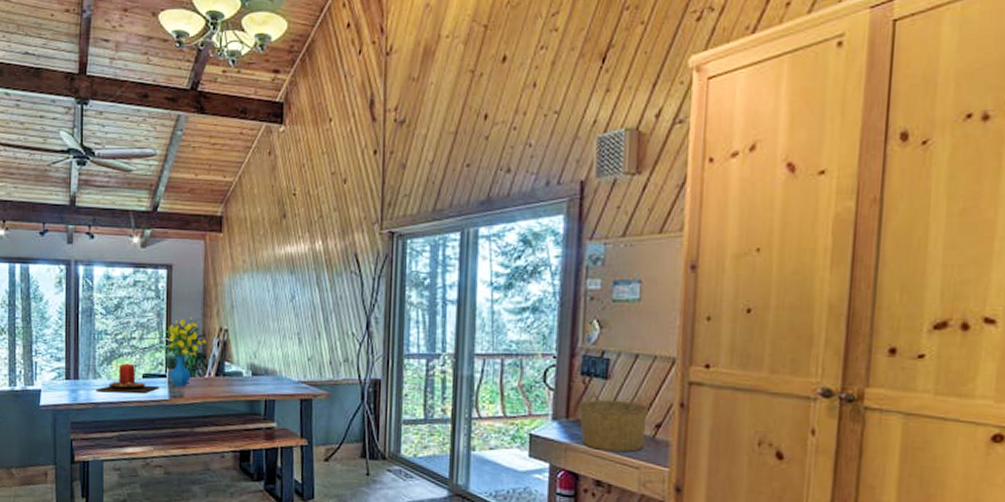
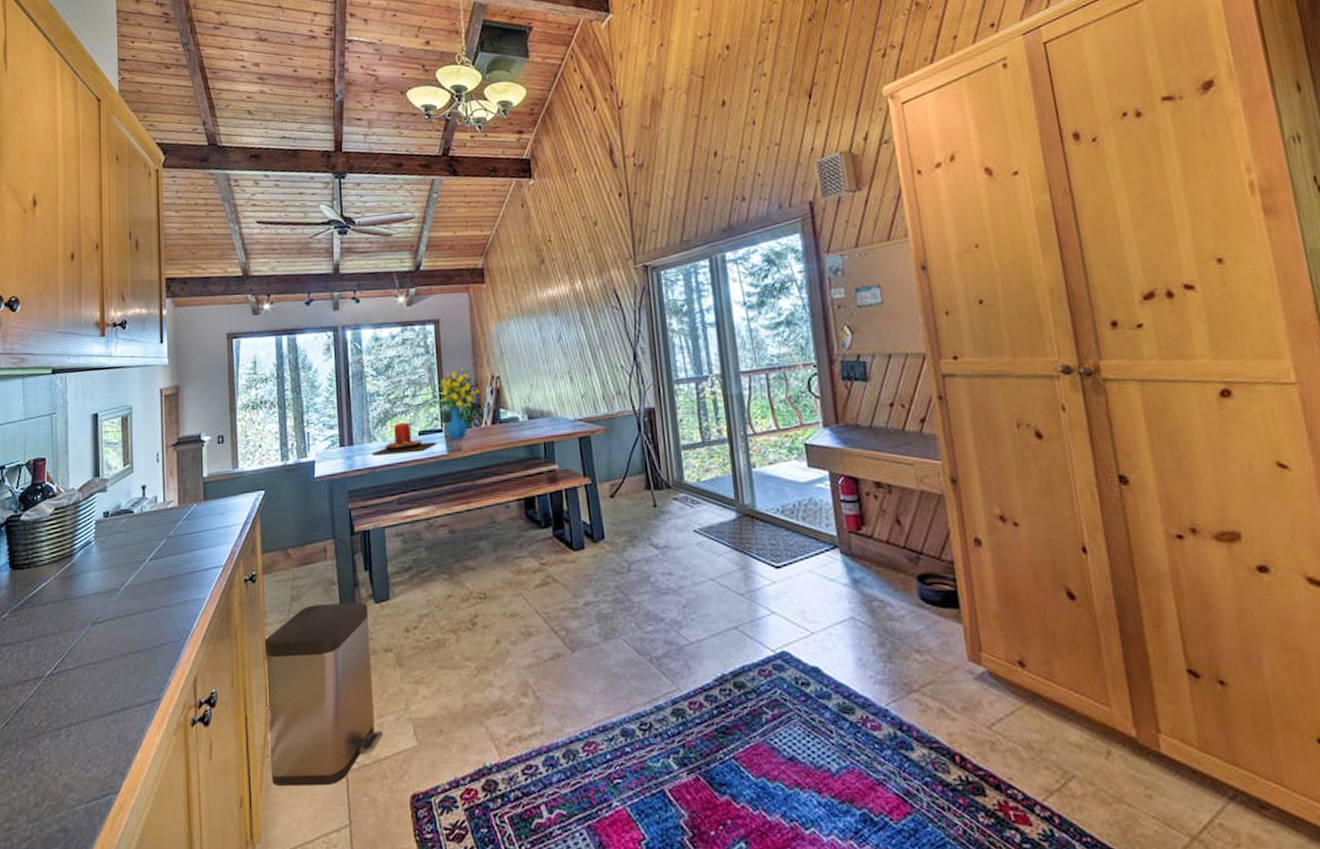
basket: present [579,394,648,453] -> none [845,397,914,452]

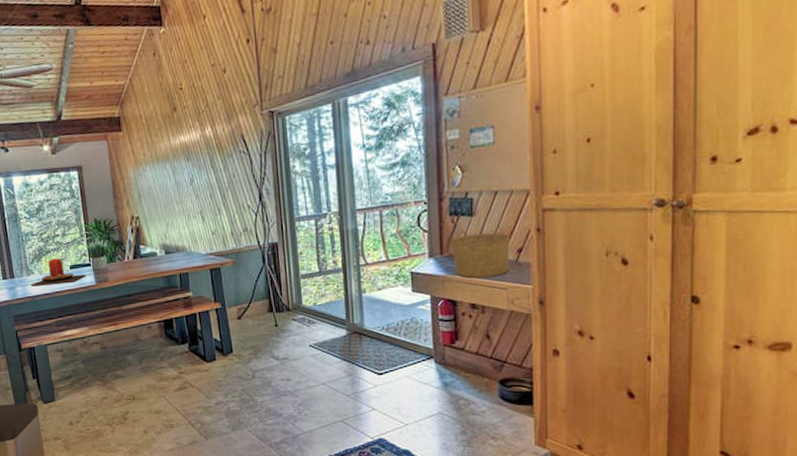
bouquet: present [433,368,480,440] -> none [81,210,122,273]
basket: none [845,397,914,452] -> present [450,230,510,279]

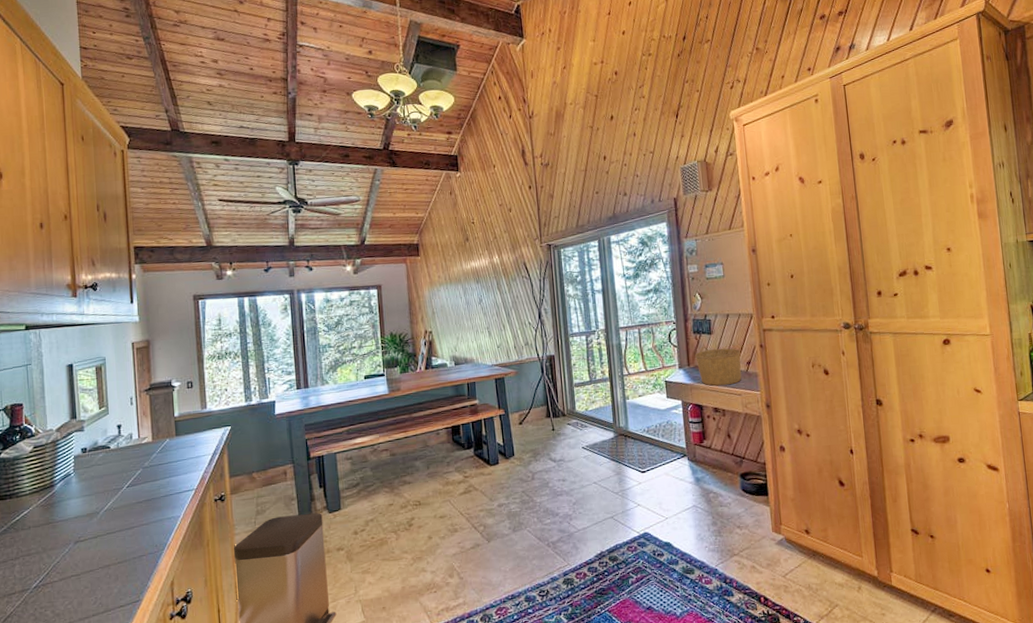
candle: present [31,258,86,287] -> none [324,368,380,396]

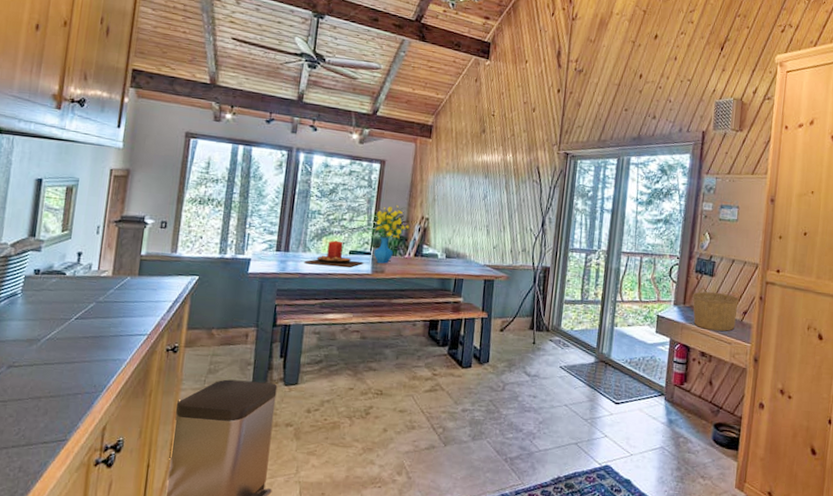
candle: none [324,368,380,396] -> present [304,240,364,267]
bouquet: none [376,325,416,382] -> present [366,205,410,264]

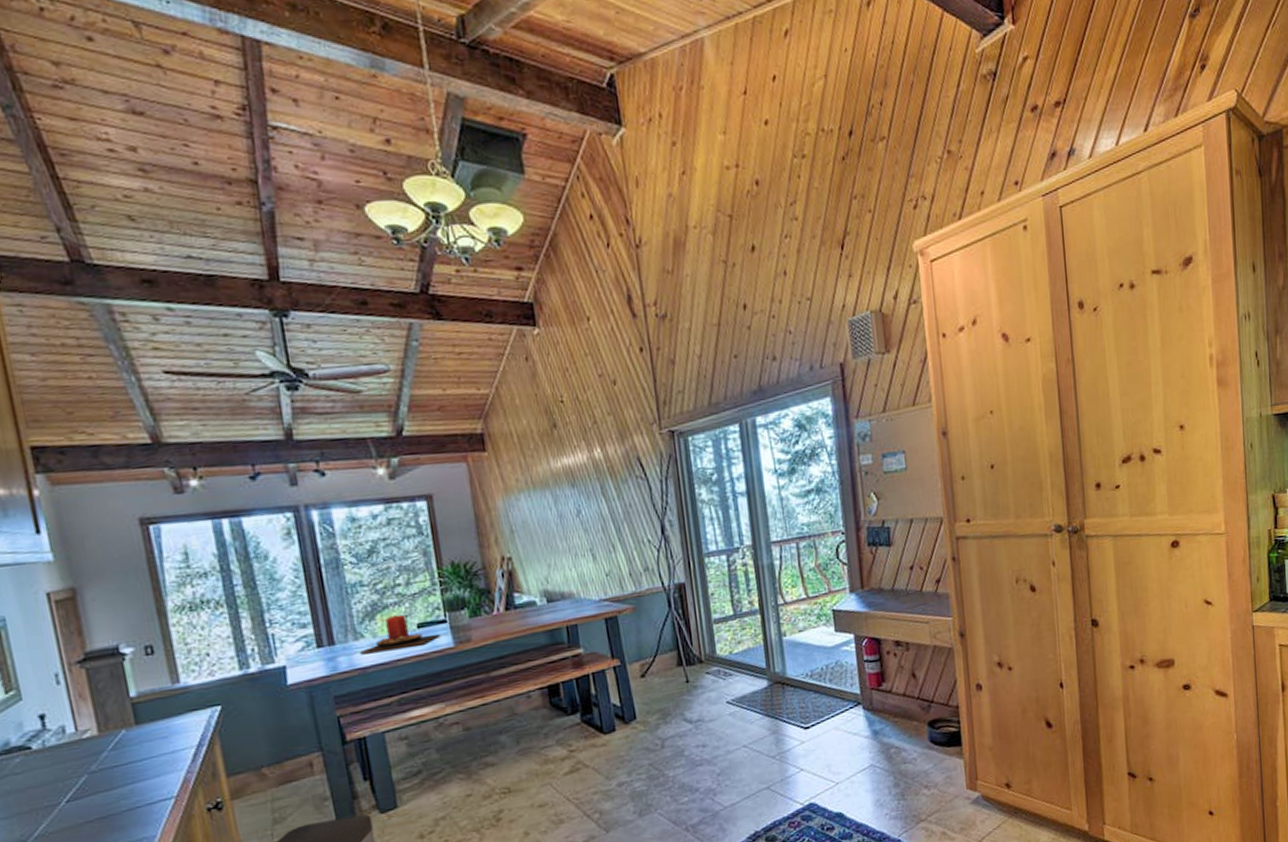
bouquet: present [366,205,410,264] -> none [432,550,489,631]
basket: present [692,287,739,332] -> none [870,562,929,613]

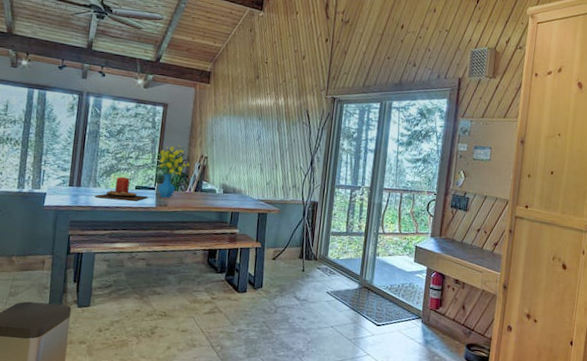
bouquet: none [432,550,489,631] -> present [151,145,190,198]

